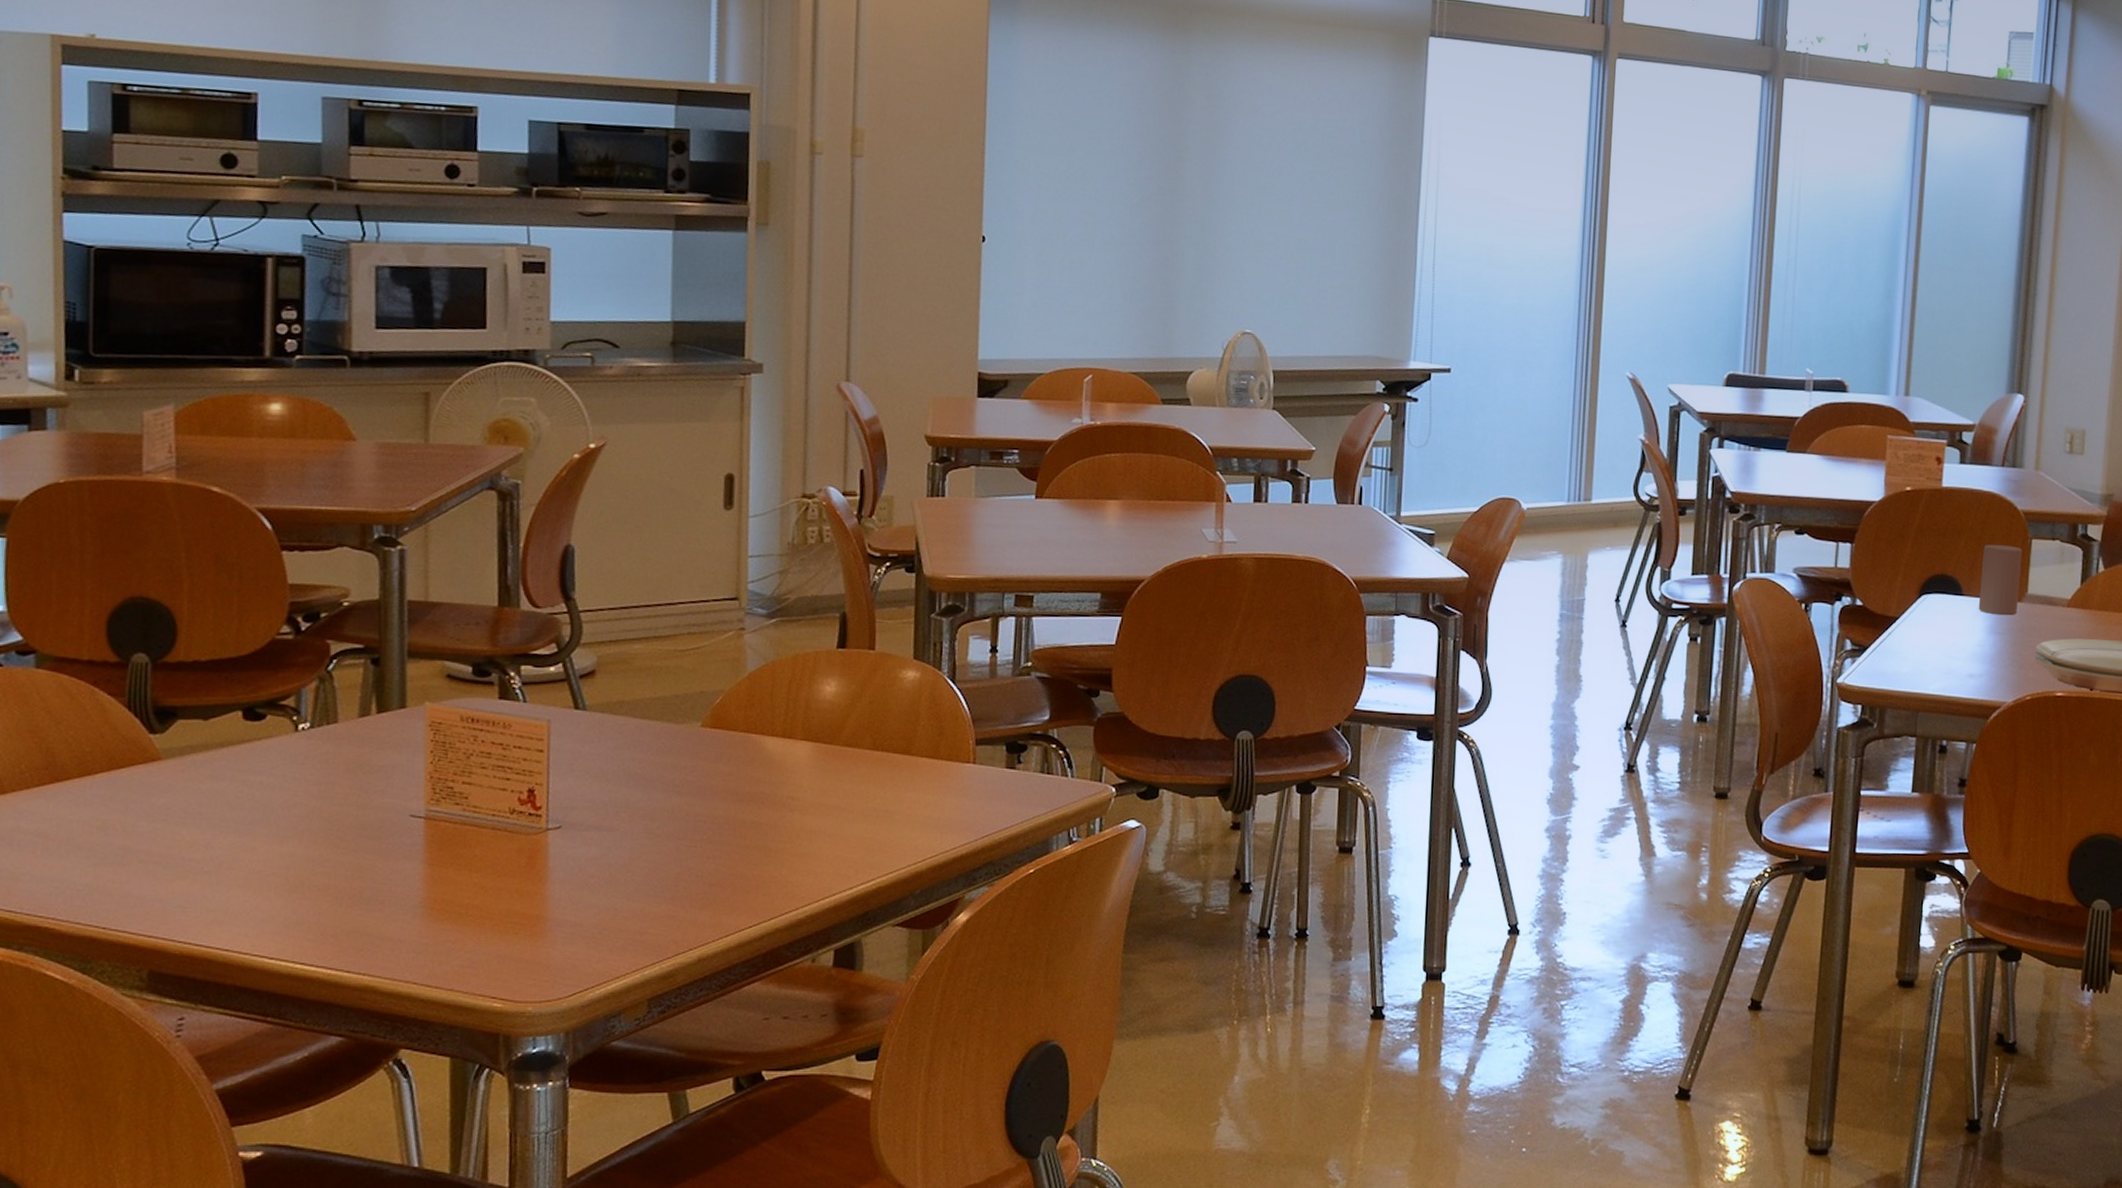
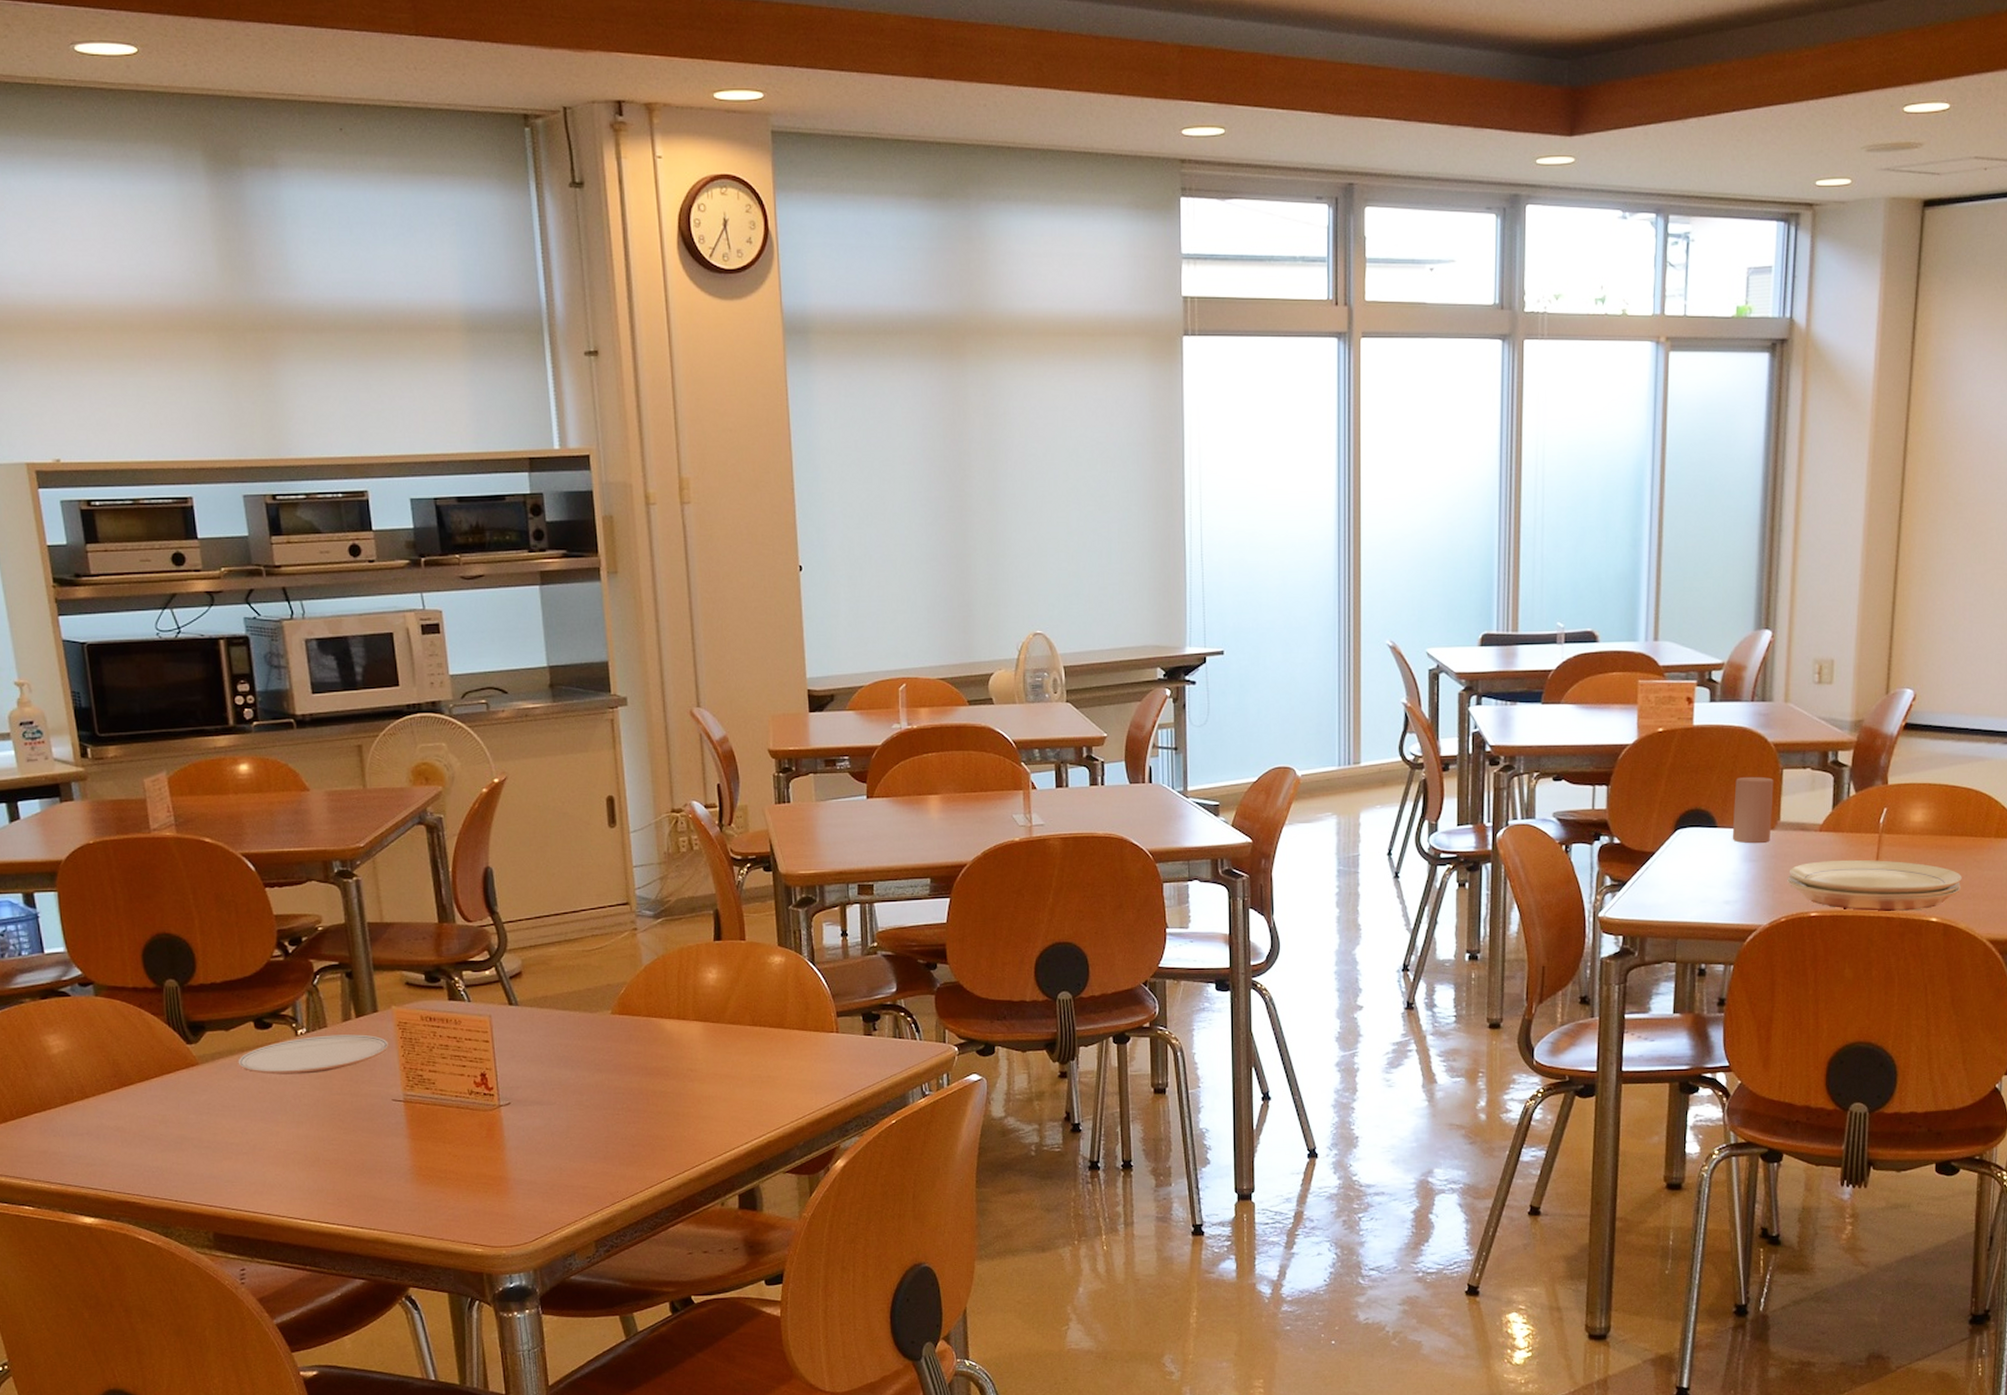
plate: none [214,732,414,778] -> present [238,1034,388,1075]

